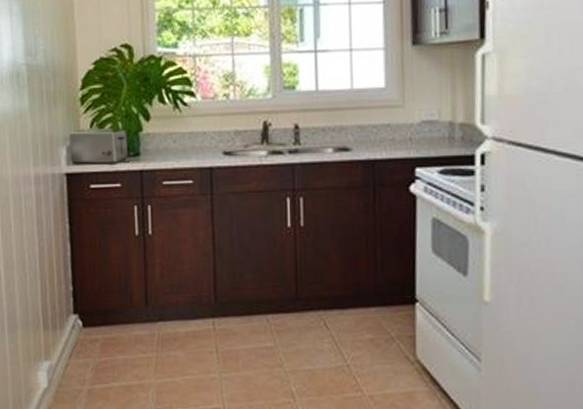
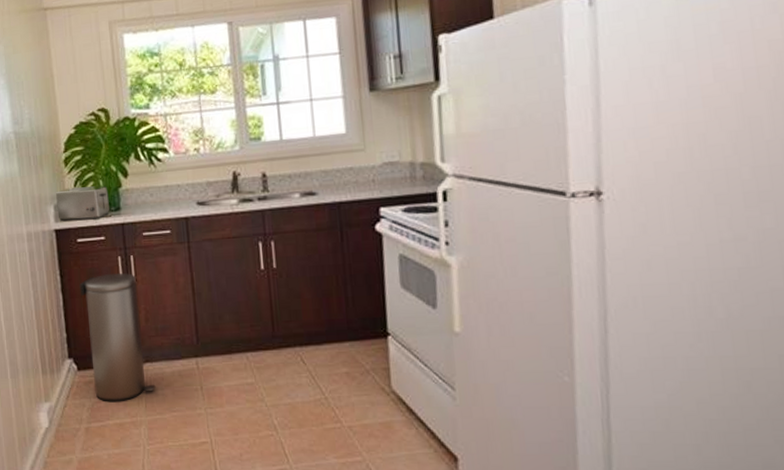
pedal bin: none [90,224,168,363] -> present [79,273,156,402]

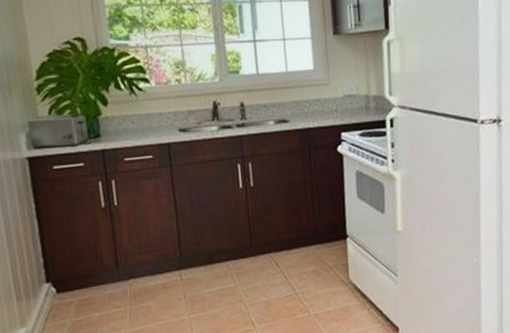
pedal bin: present [79,273,156,402] -> none [57,197,140,320]

